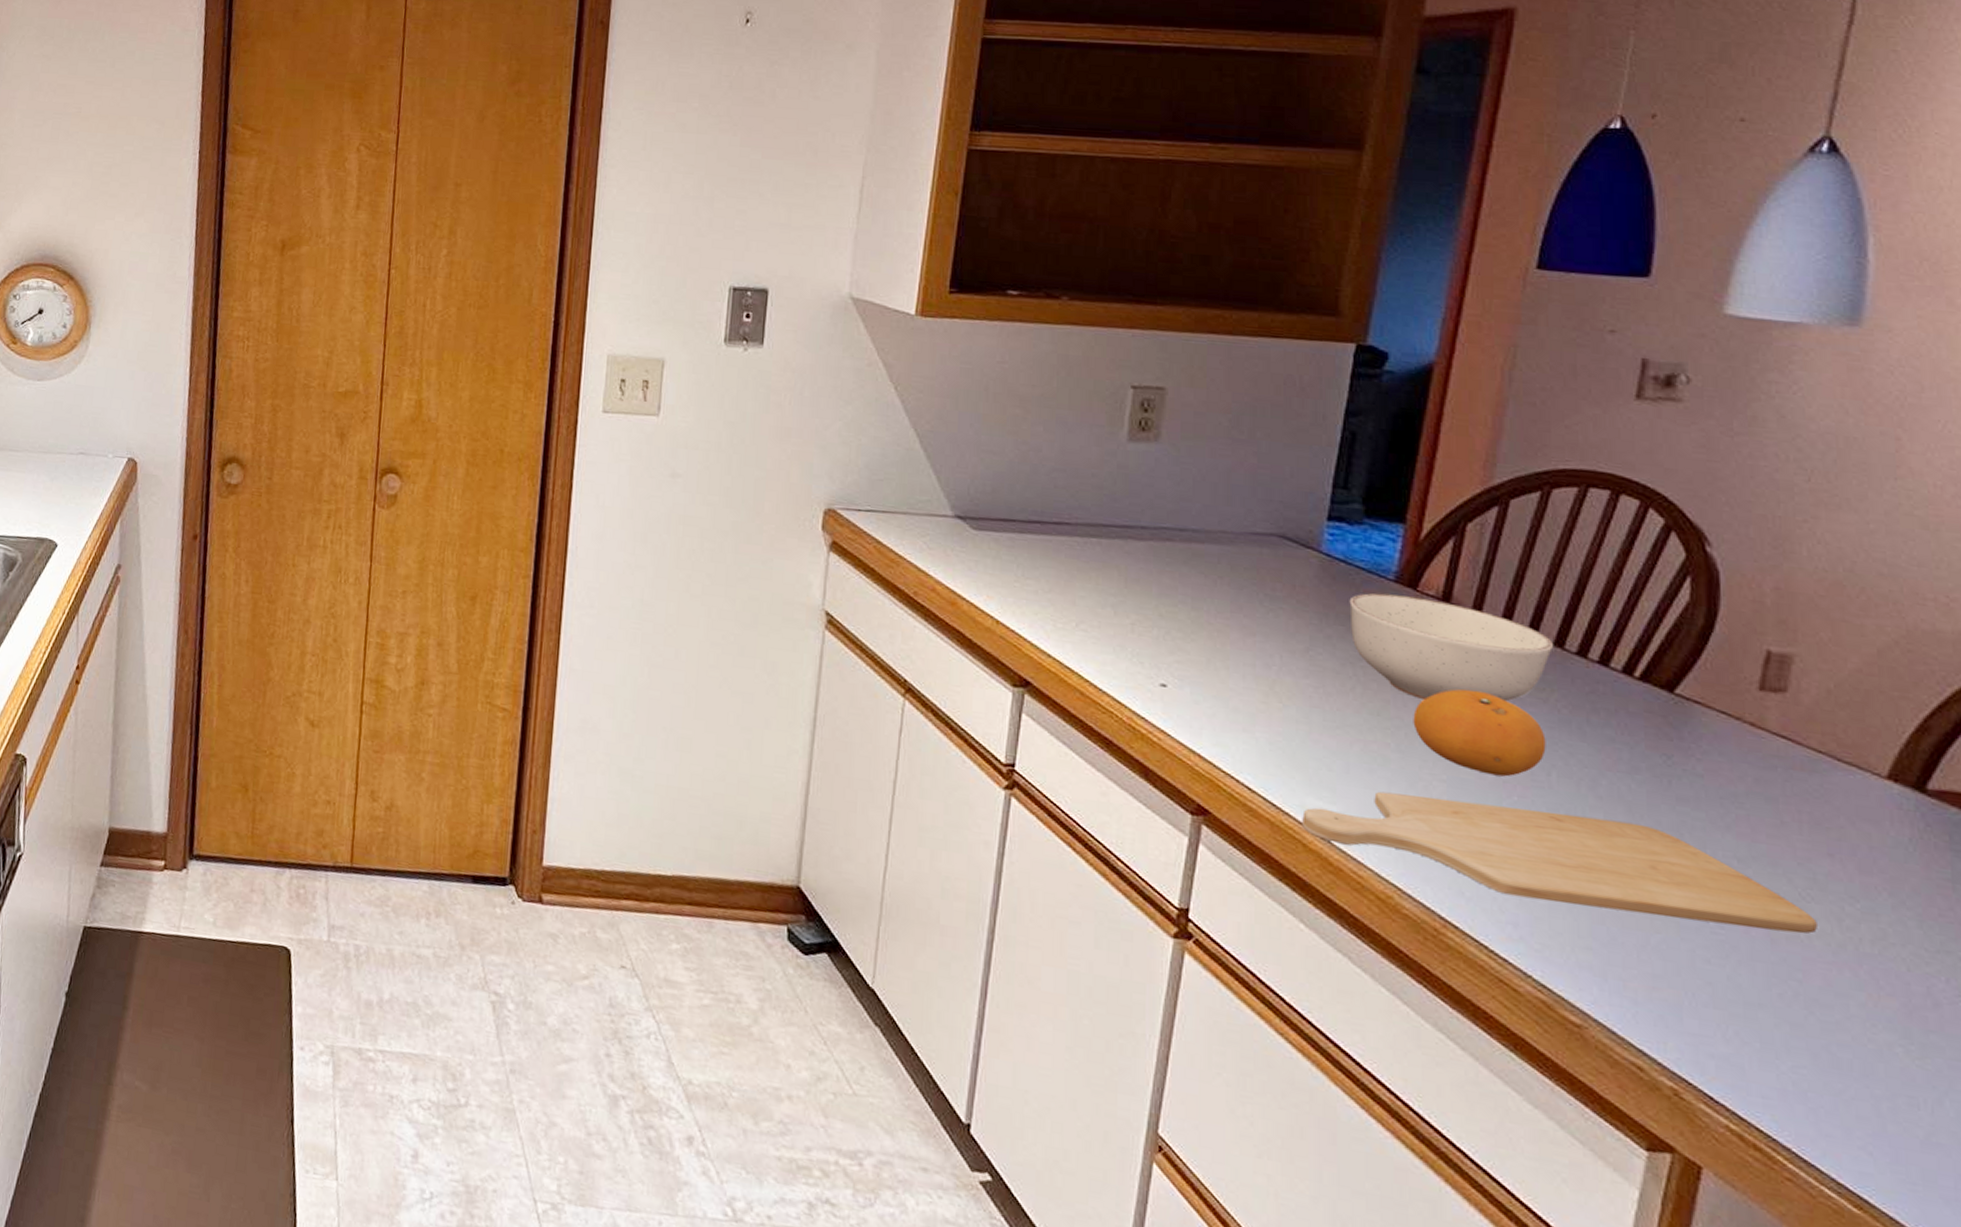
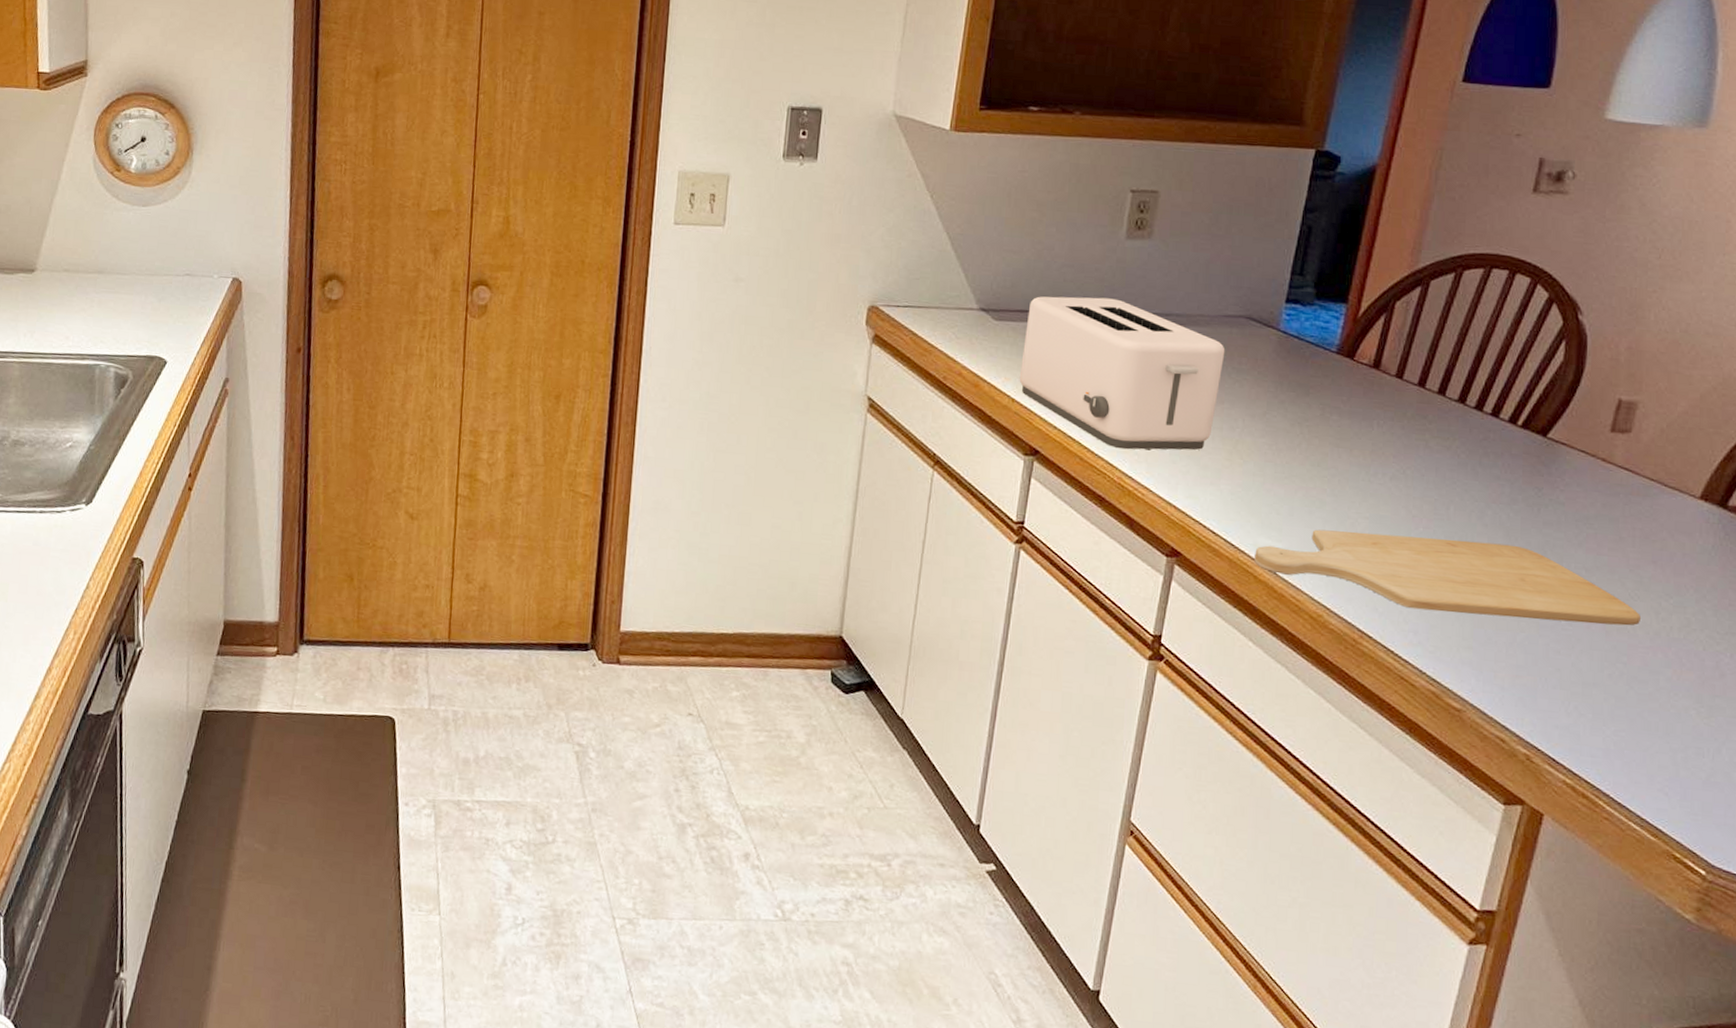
toaster: none [1004,504,1255,690] -> present [1019,296,1226,450]
bowl: present [1349,593,1554,702] -> none [1299,363,1458,451]
fruit: present [1413,688,1546,777] -> none [1345,441,1447,512]

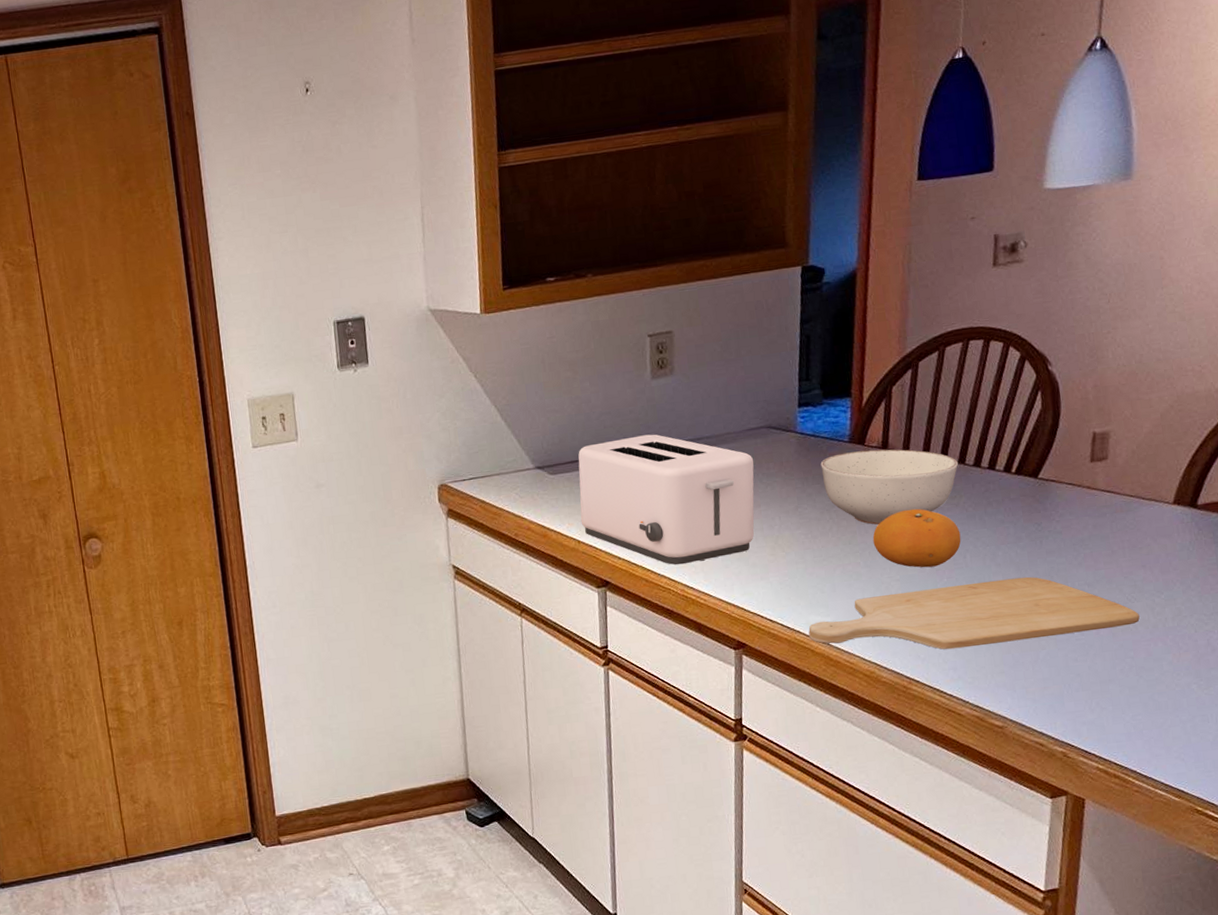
bowl: none [1299,363,1458,451] -> present [820,449,959,525]
fruit: none [1345,441,1447,512] -> present [872,508,961,568]

